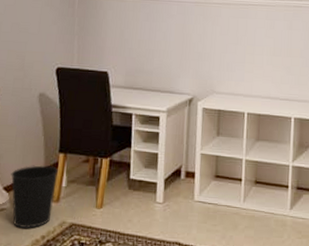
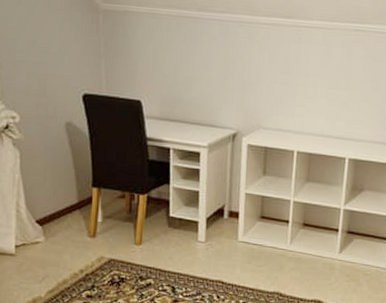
wastebasket: present [11,165,59,228] -> none [42,199,93,262]

